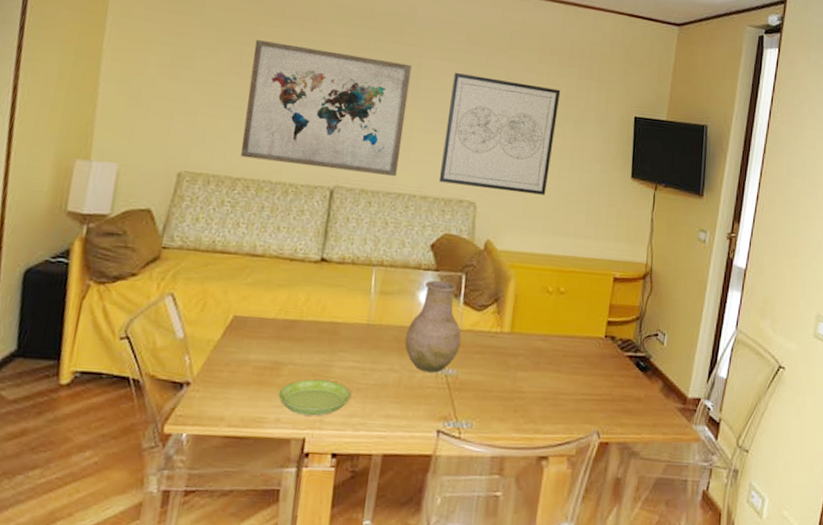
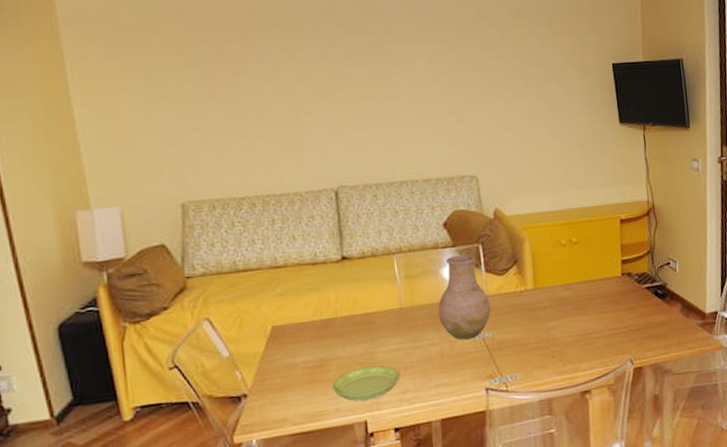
wall art: present [241,40,412,177] -> none [223,53,395,177]
wall art: present [438,73,561,195] -> none [429,50,542,163]

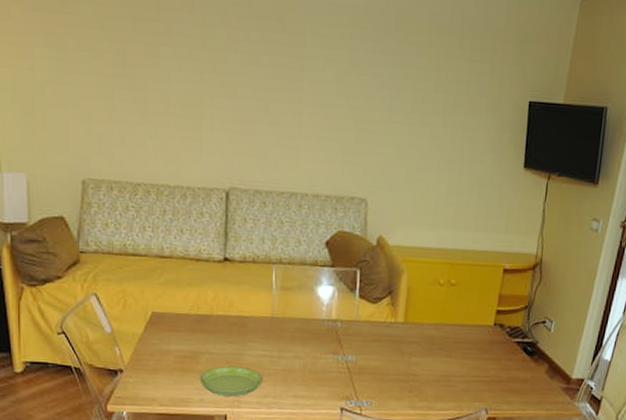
vase: present [438,254,490,340] -> none [307,275,358,359]

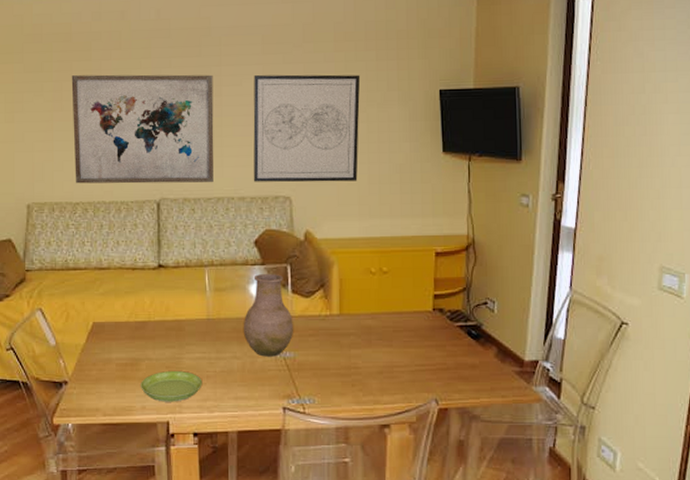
wall art: none [135,37,295,177] -> present [71,74,214,184]
vase: none [307,275,358,359] -> present [243,273,293,357]
wall art: none [329,62,451,189] -> present [253,74,361,182]

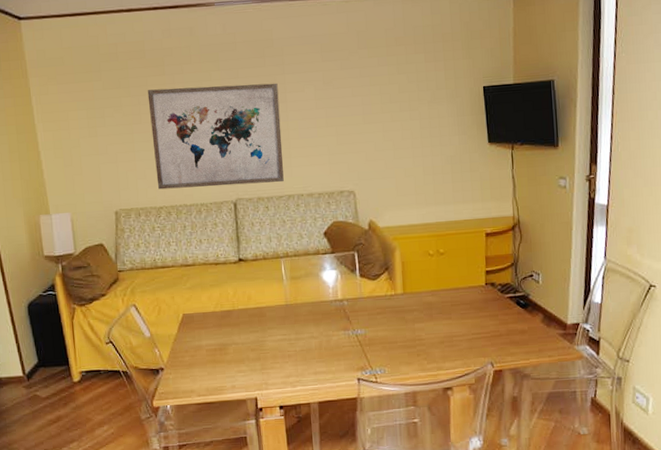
saucer: present [141,370,203,402] -> none [229,352,285,381]
vase: present [243,273,293,357] -> none [318,260,363,335]
wall art: present [253,74,361,182] -> none [315,76,414,179]

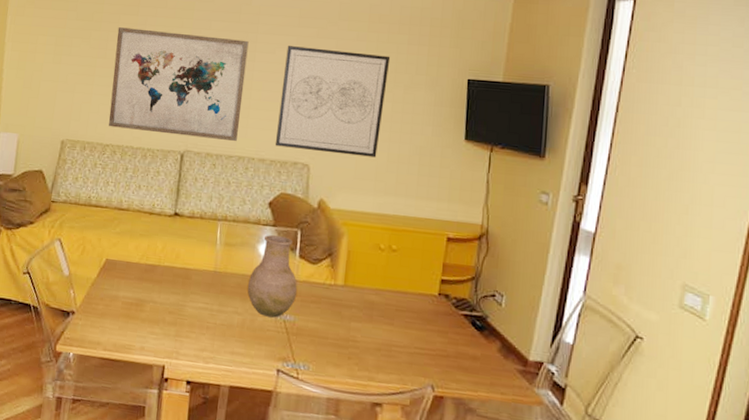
wall art: none [315,76,414,179] -> present [274,46,391,158]
vase: none [318,260,363,335] -> present [247,234,297,318]

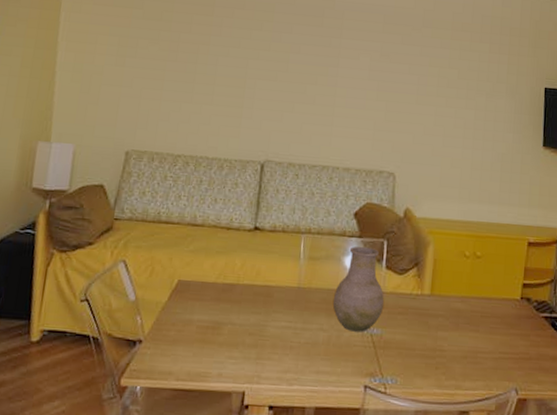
wall art: present [108,27,249,142] -> none [180,28,332,151]
wall art: present [274,46,391,158] -> none [360,52,473,165]

